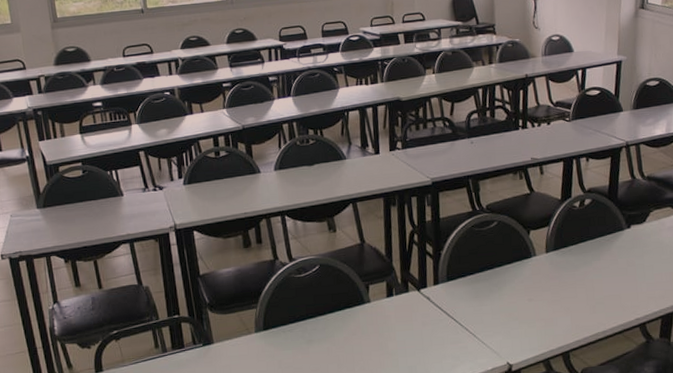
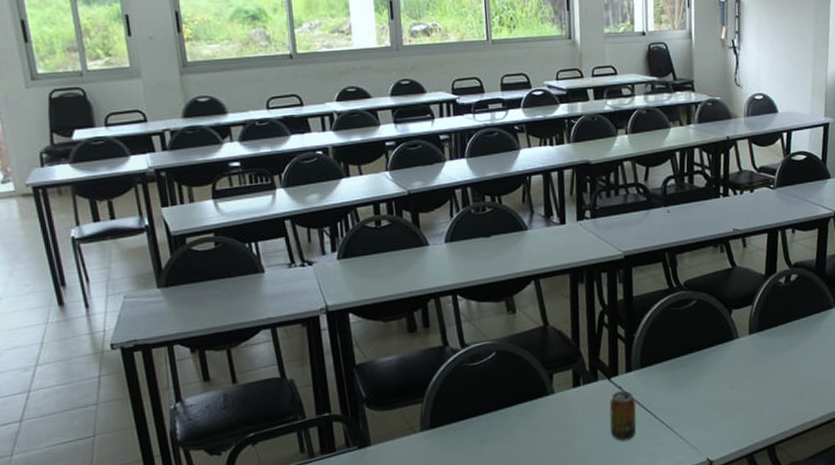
beverage can: none [419,300,444,345] -> present [609,390,637,441]

